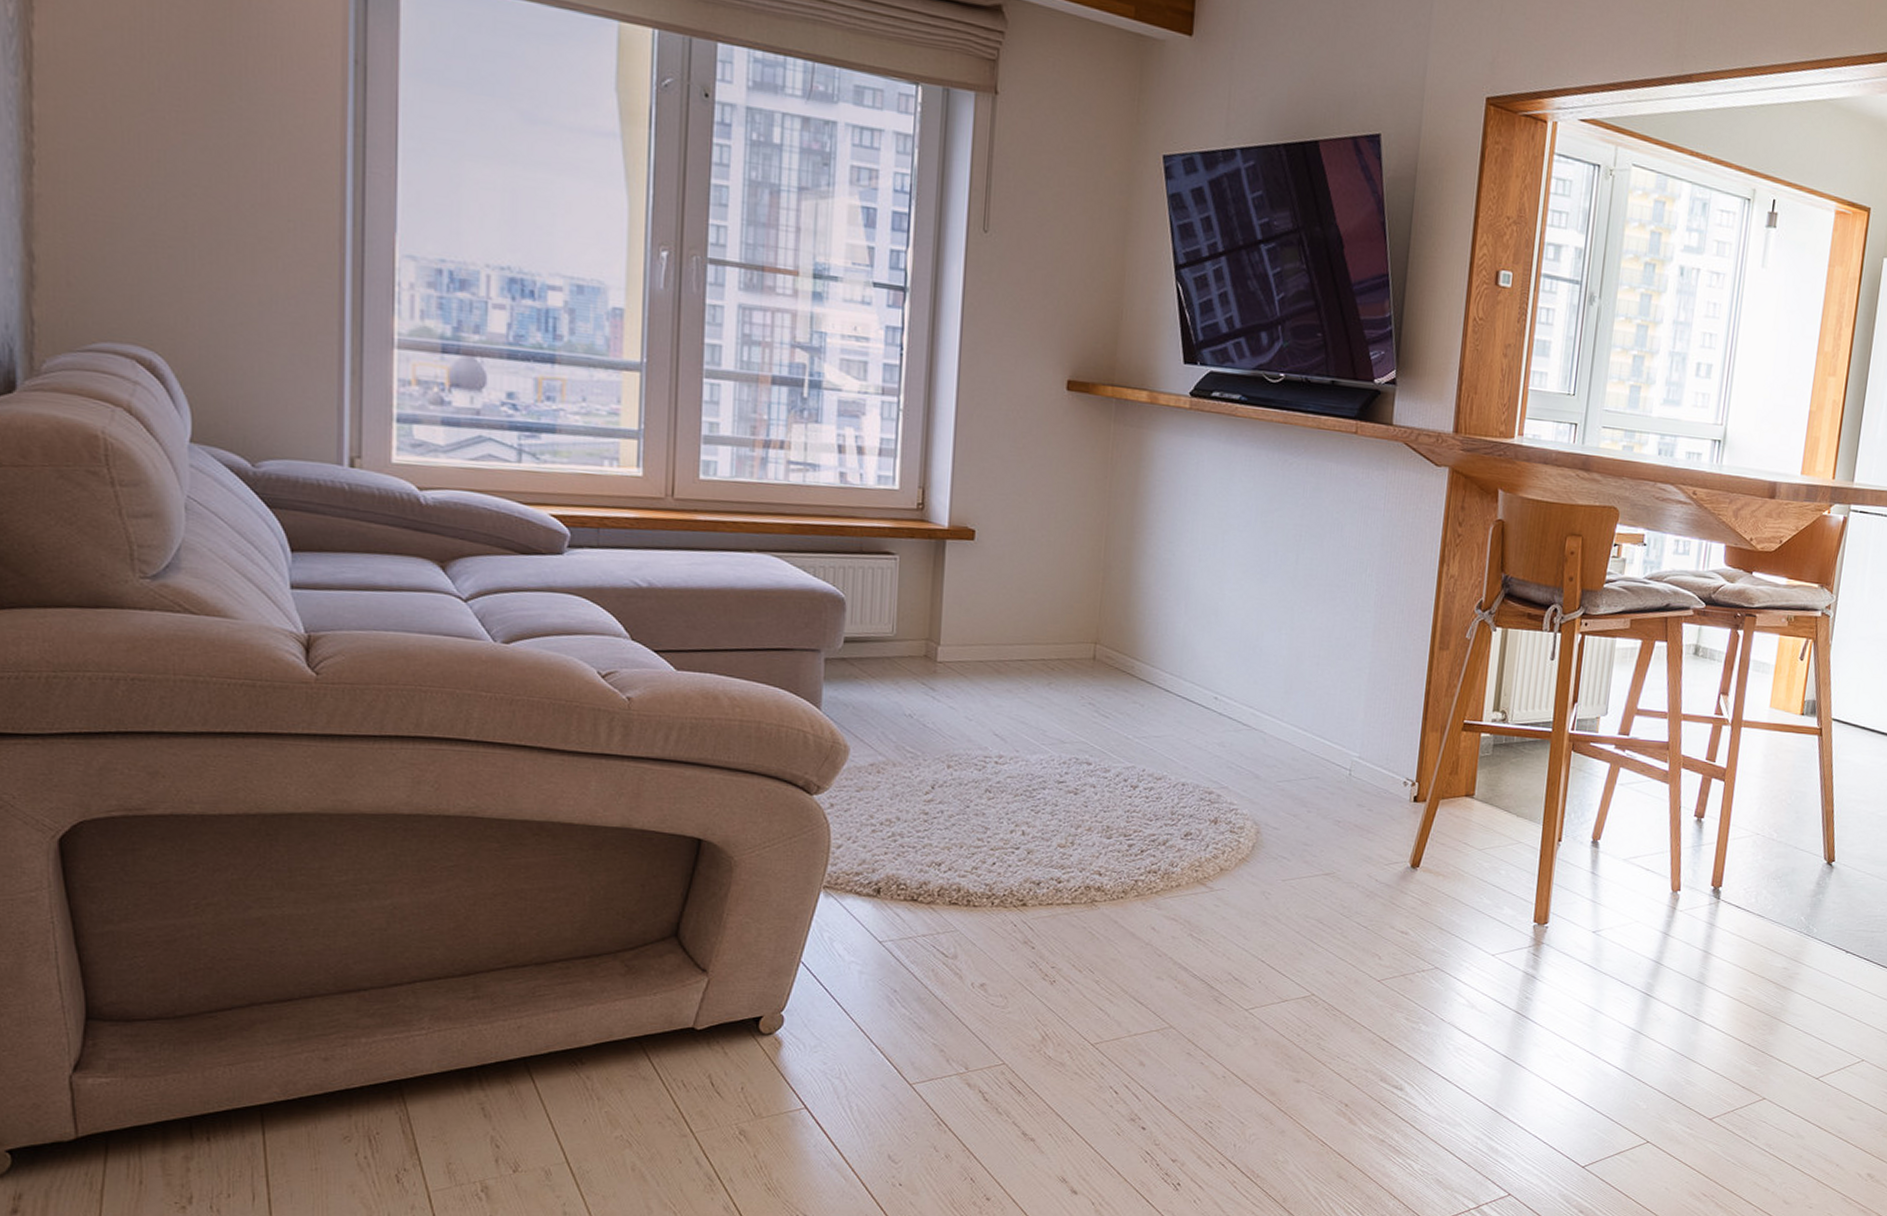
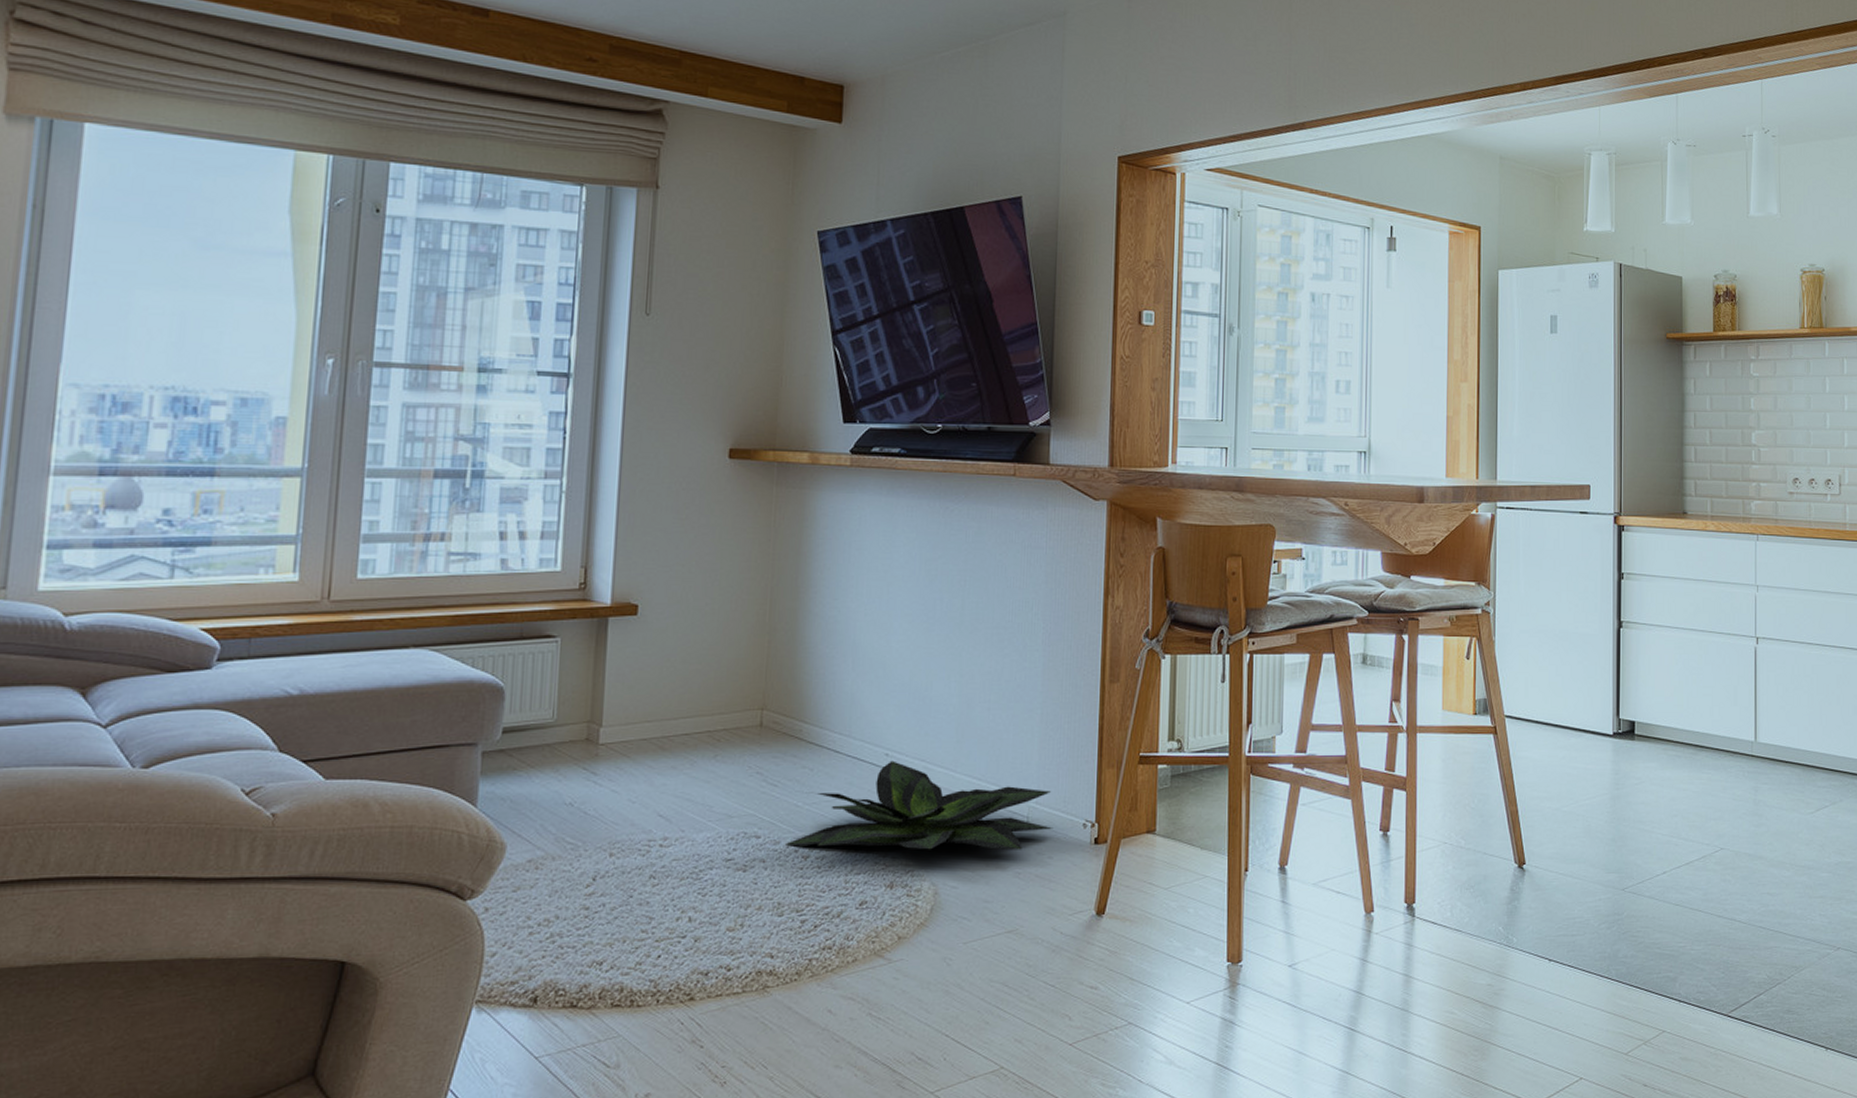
decorative plant: none [1115,704,1375,801] -> present [786,760,1053,850]

